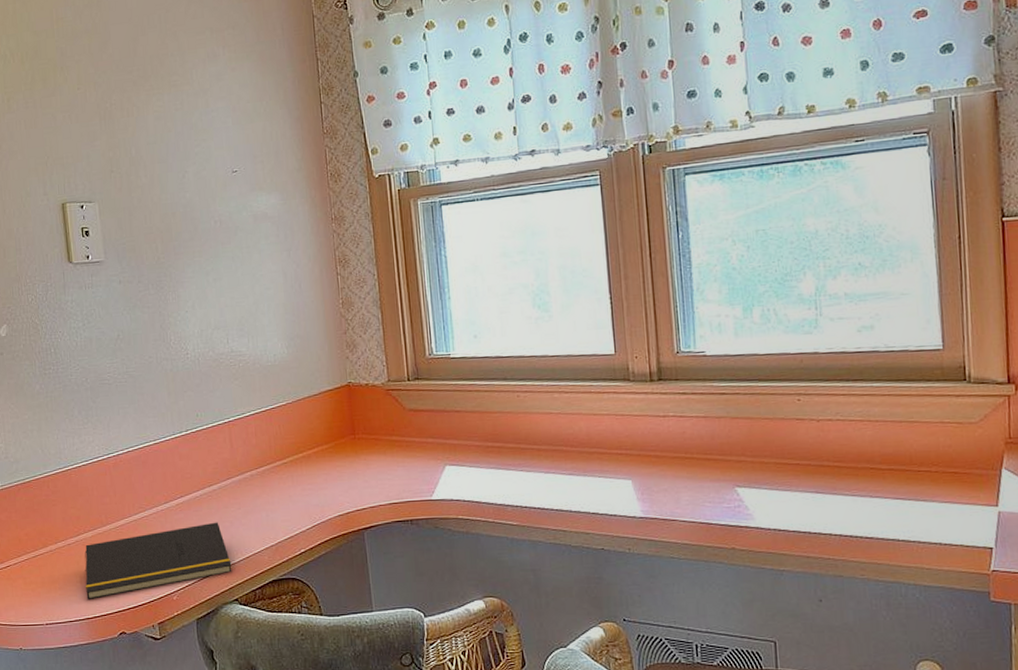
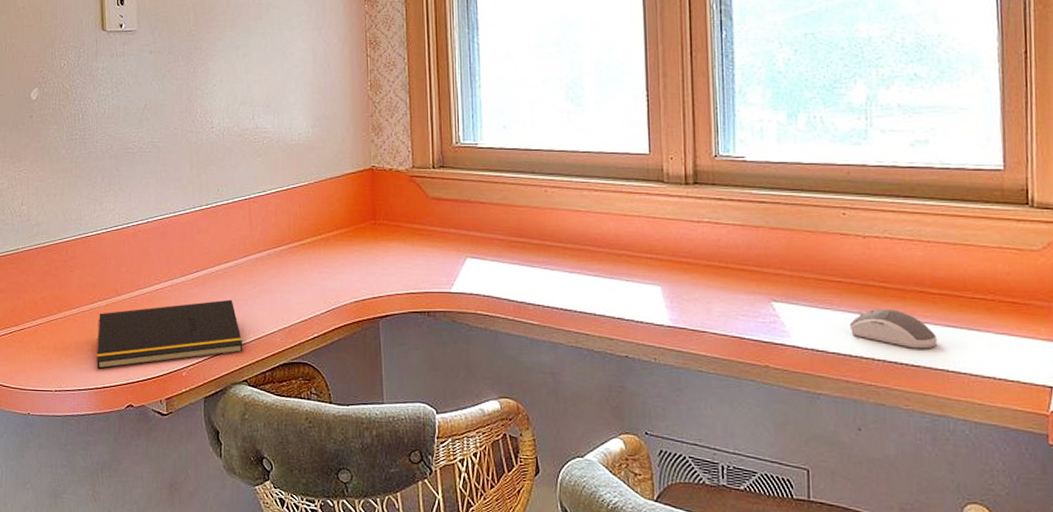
computer mouse: none [807,487,889,522] -> present [849,309,938,349]

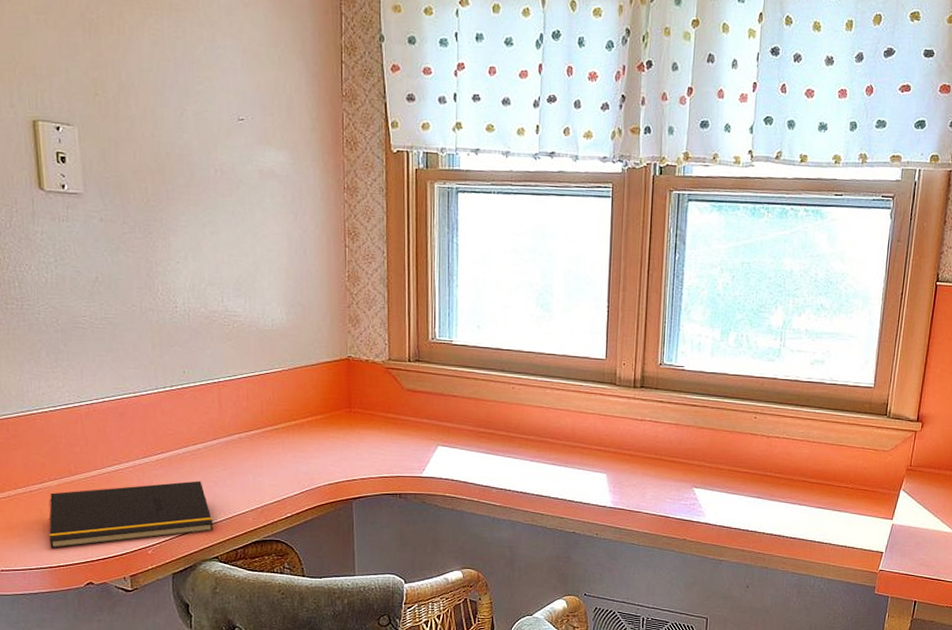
computer mouse: present [849,309,938,349] -> none [749,494,811,525]

